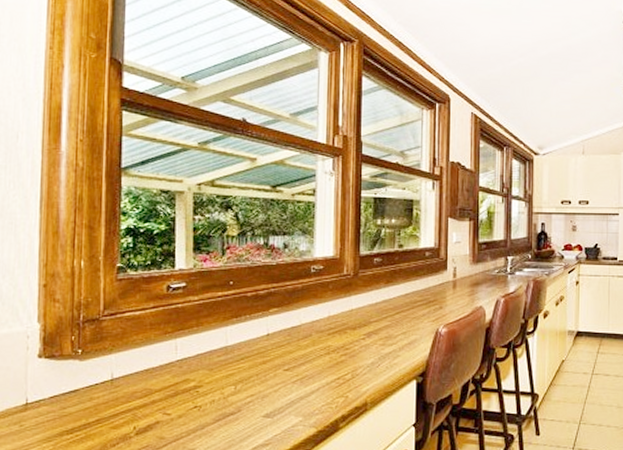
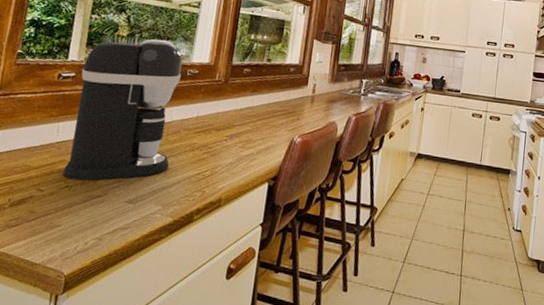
coffee maker: none [189,236,304,399] -> present [63,39,183,181]

